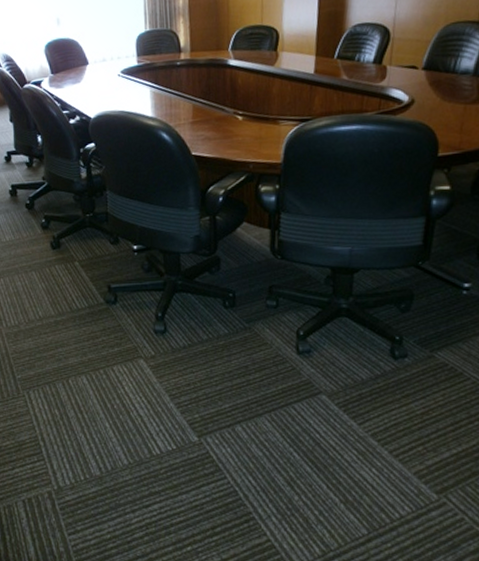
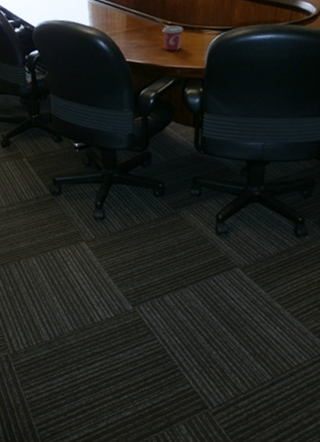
cup: none [233,115,257,144] -> present [162,25,184,51]

